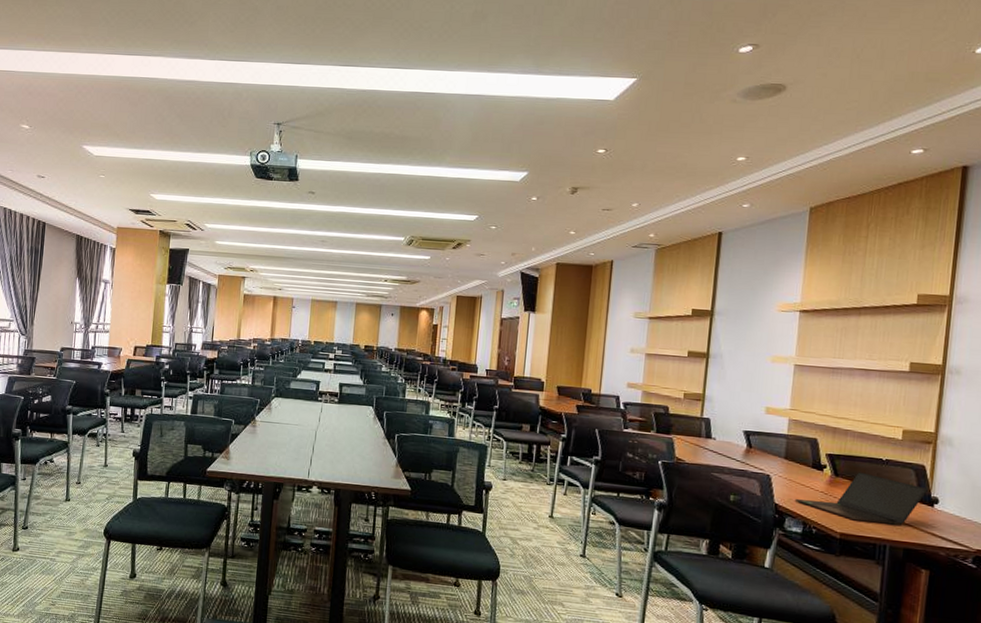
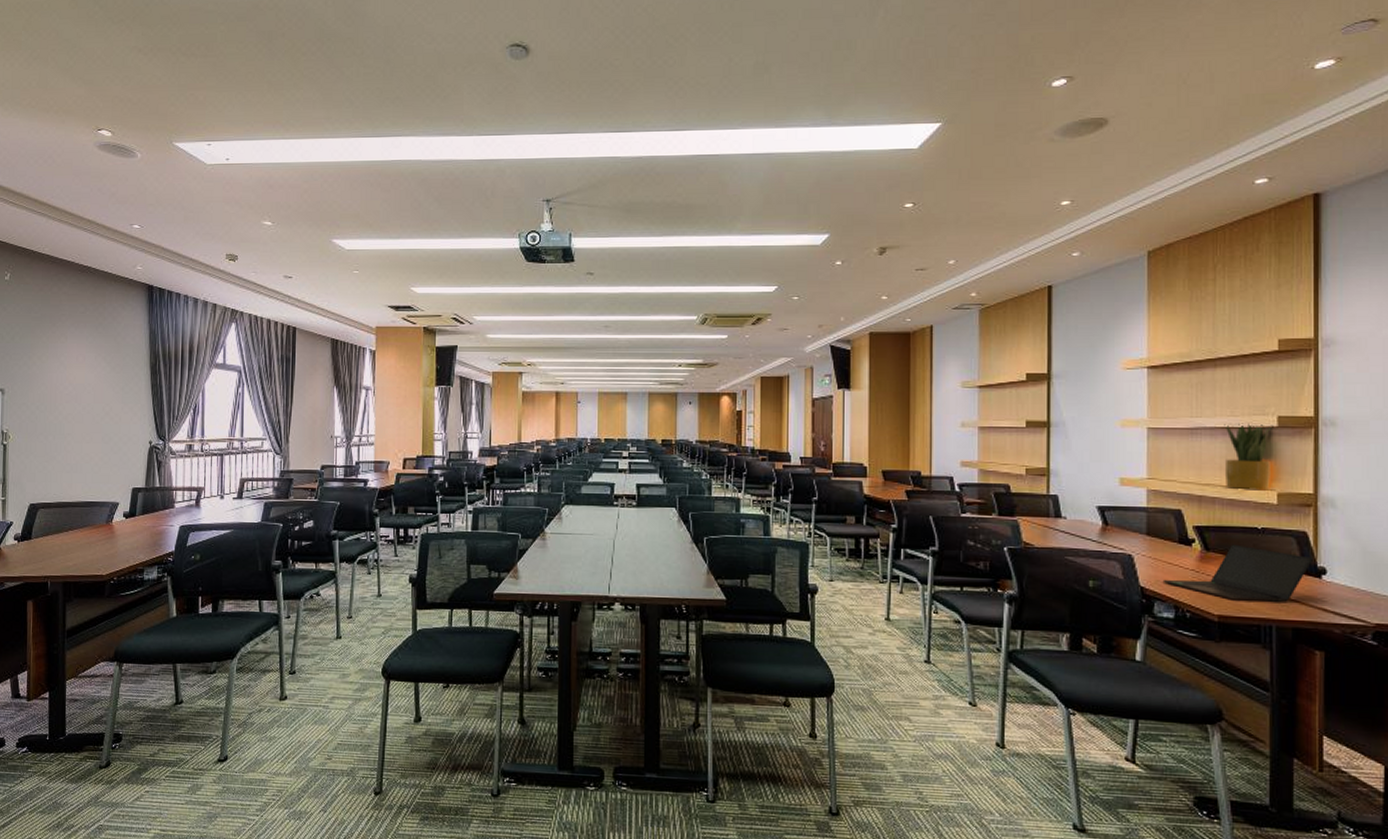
planter: none [858,366,906,427] -> present [1224,423,1274,491]

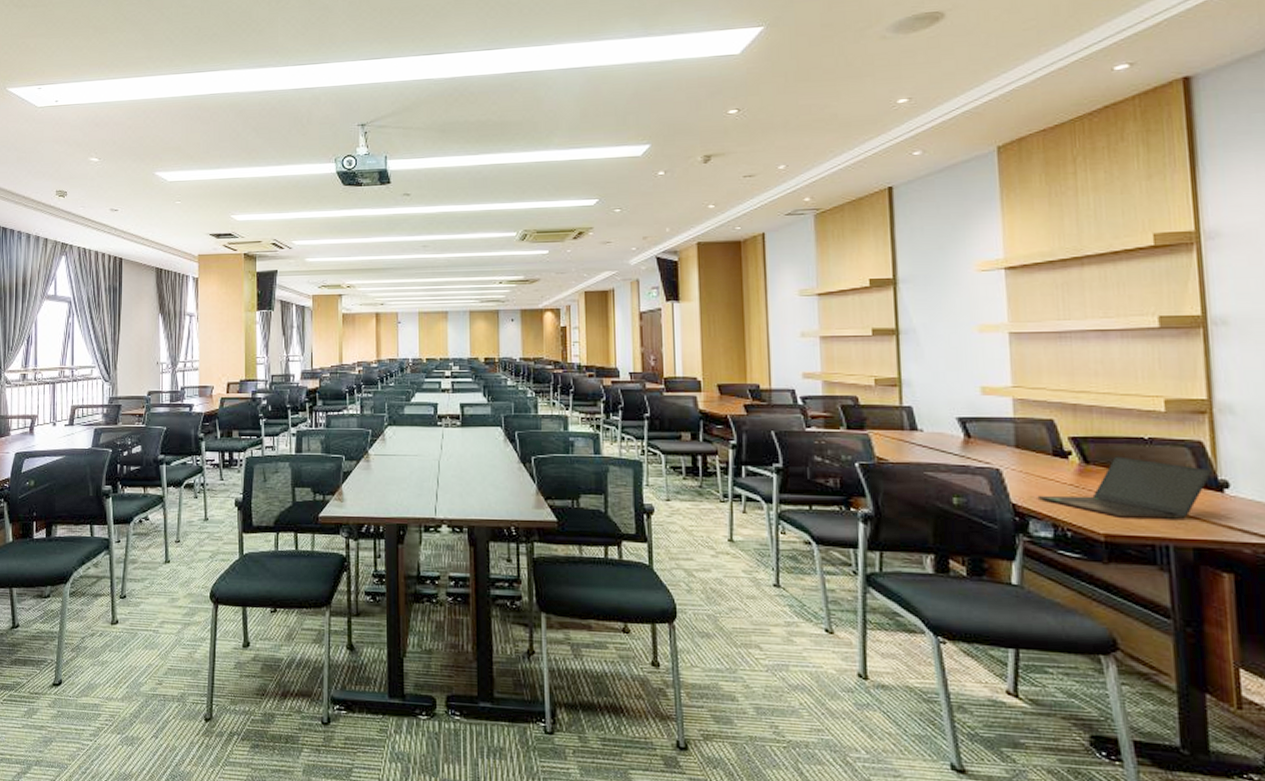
planter: present [1224,423,1274,491] -> none [1097,324,1156,397]

